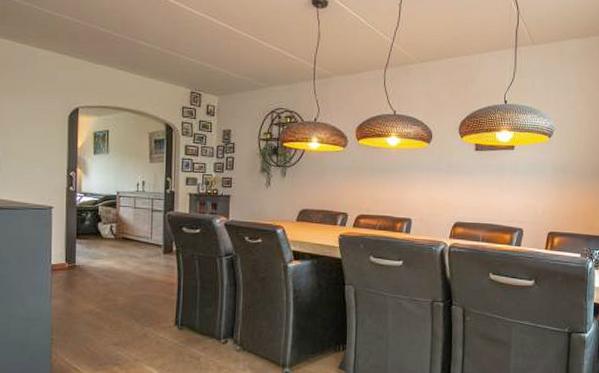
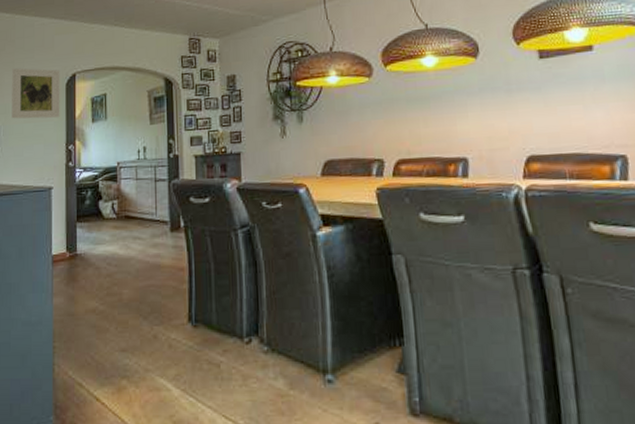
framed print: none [12,94,63,146] -> present [11,68,60,119]

